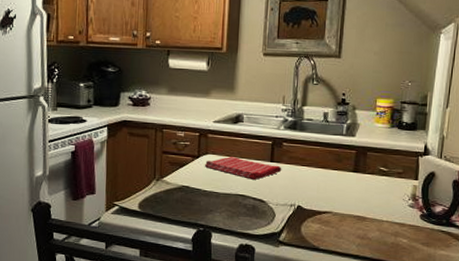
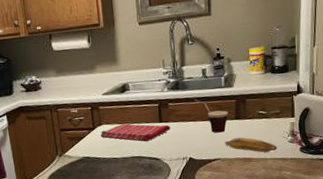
cup: none [311,143,346,184] -> present [194,99,228,133]
banana: none [338,191,396,214] -> present [224,137,278,153]

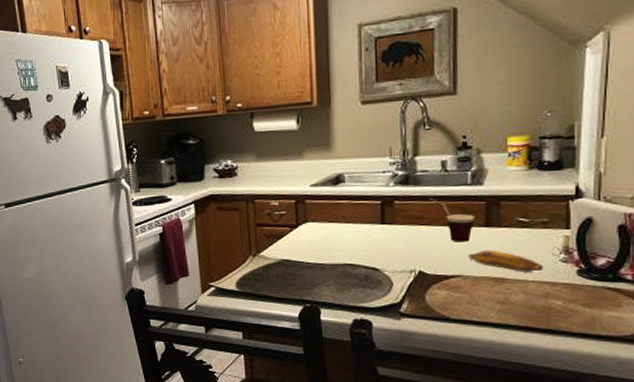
dish towel: present [100,123,171,142] -> none [304,221,396,247]

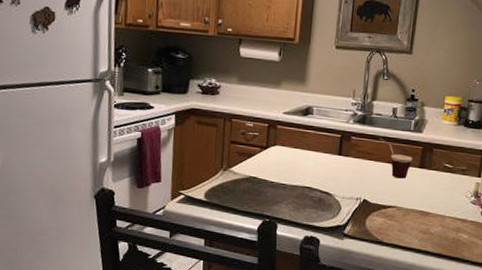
banana: present [468,249,544,272] -> none [403,187,459,210]

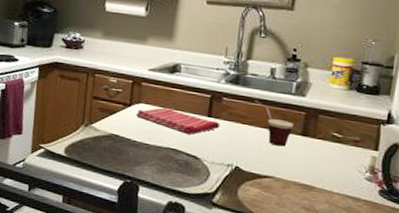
dish towel: none [272,148,350,173] -> present [135,107,220,135]

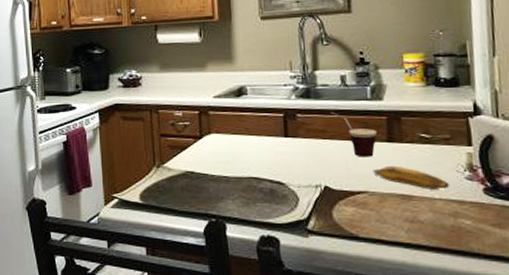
dish towel: present [135,107,220,135] -> none [208,133,300,160]
banana: none [282,156,350,186] -> present [373,165,450,190]

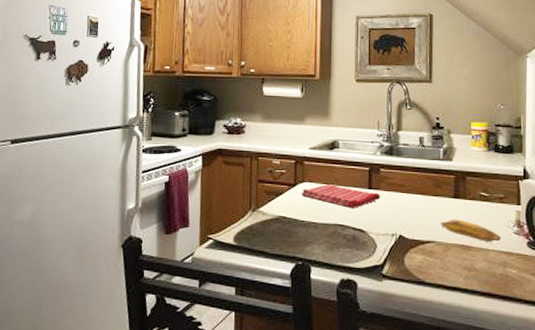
dish towel: none [208,133,300,160] -> present [301,183,381,209]
cup: present [330,111,377,157] -> none [409,168,446,211]

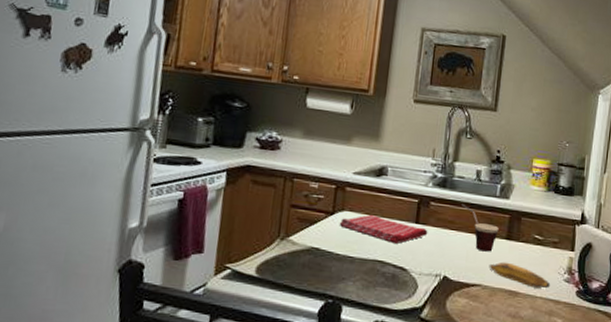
cup: none [409,168,446,211] -> present [461,204,499,252]

